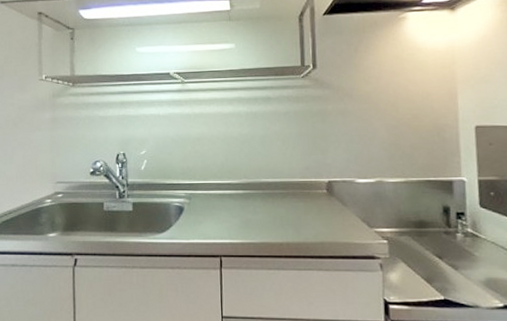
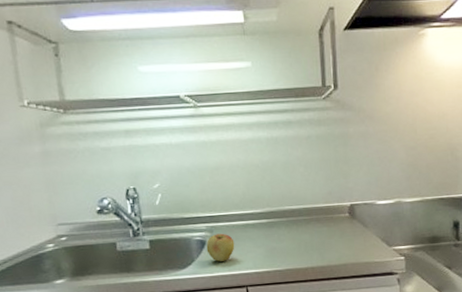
apple: none [184,201,211,229] -> present [206,233,235,262]

